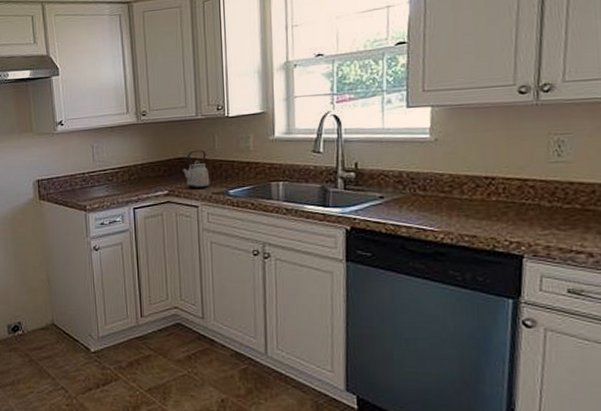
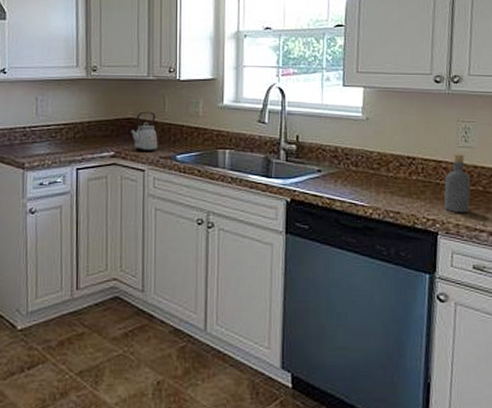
bottle: none [530,169,566,234] -> present [443,153,471,214]

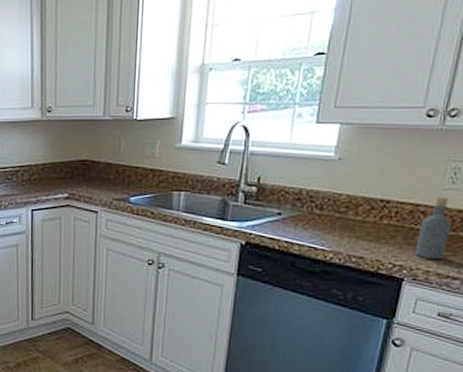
kettle: present [130,111,158,151] -> none [84,153,112,193]

